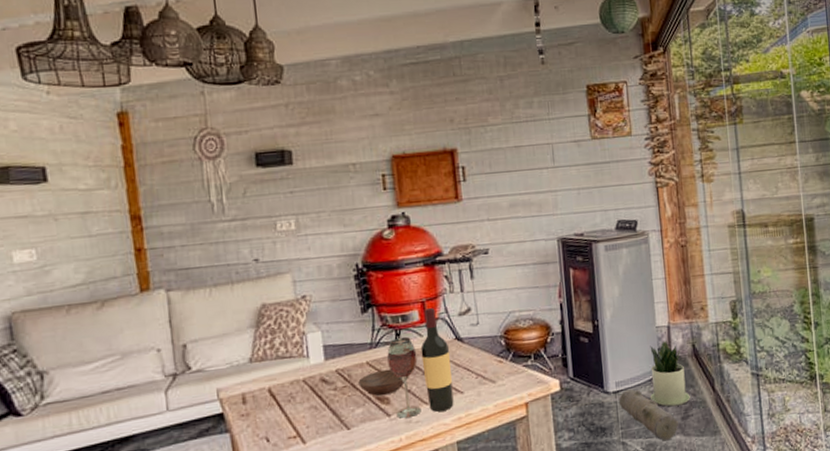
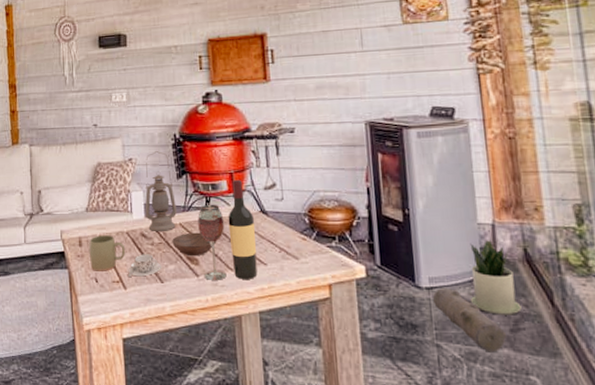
mug: none [255,386,303,430] -> present [88,235,126,271]
teacup: none [306,400,348,429] -> present [128,254,162,277]
lantern: none [323,285,364,375] -> present [145,151,178,231]

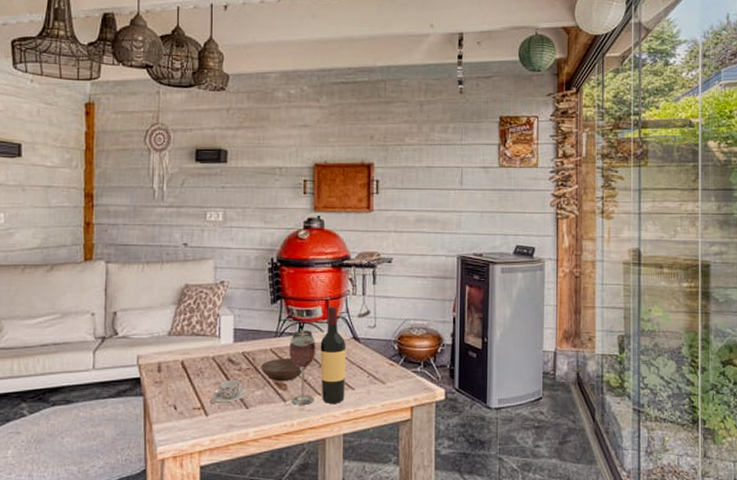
mug: present [88,235,126,271] -> none [168,361,210,398]
lantern: present [145,151,178,231] -> none [234,275,269,357]
decorative log: present [433,287,507,353] -> none [500,407,556,463]
planter: present [469,240,522,315] -> none [530,366,570,430]

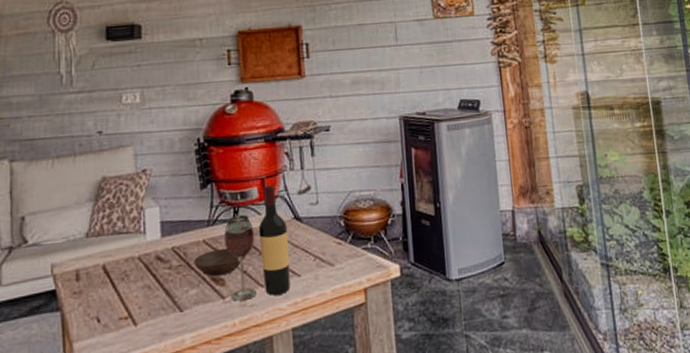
teacup: present [211,380,249,403] -> none [139,280,182,310]

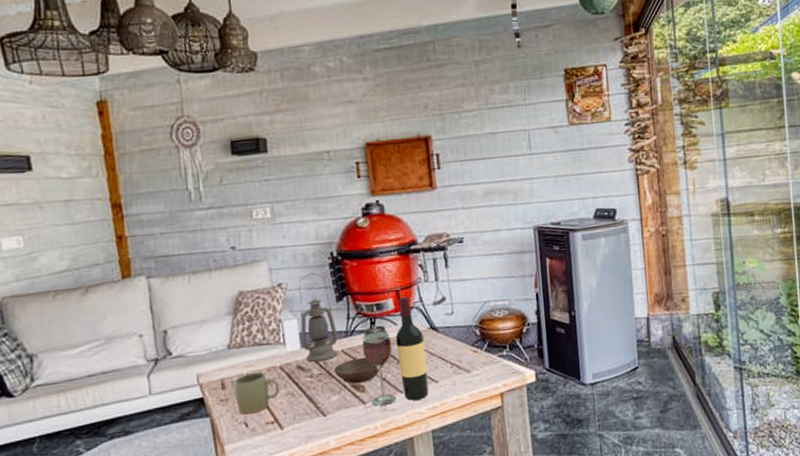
mug: none [88,263,137,309] -> present [234,372,280,415]
lantern: none [161,159,201,253] -> present [298,273,339,362]

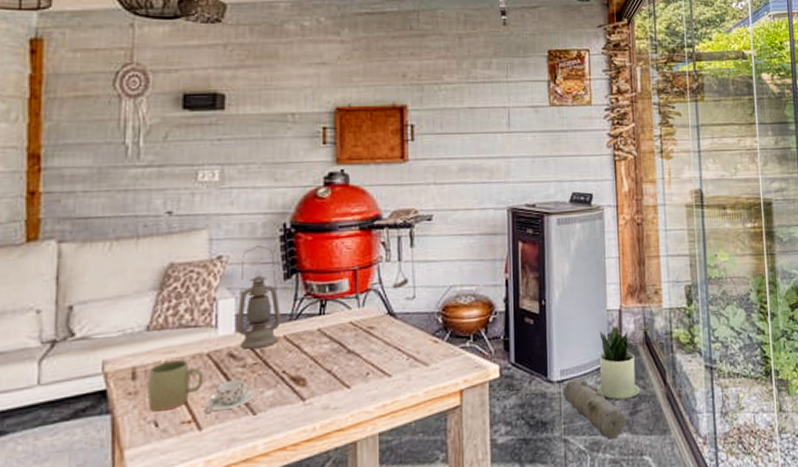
teacup: none [284,387,324,415] -> present [206,379,256,413]
bowl: present [334,357,379,384] -> none [272,345,325,376]
wineglass: present [362,325,396,406] -> none [308,308,343,404]
wine bottle: present [395,296,429,401] -> none [347,276,381,397]
decorative log: none [596,381,658,435] -> present [563,378,627,440]
planter: none [627,332,670,400] -> present [596,326,640,401]

